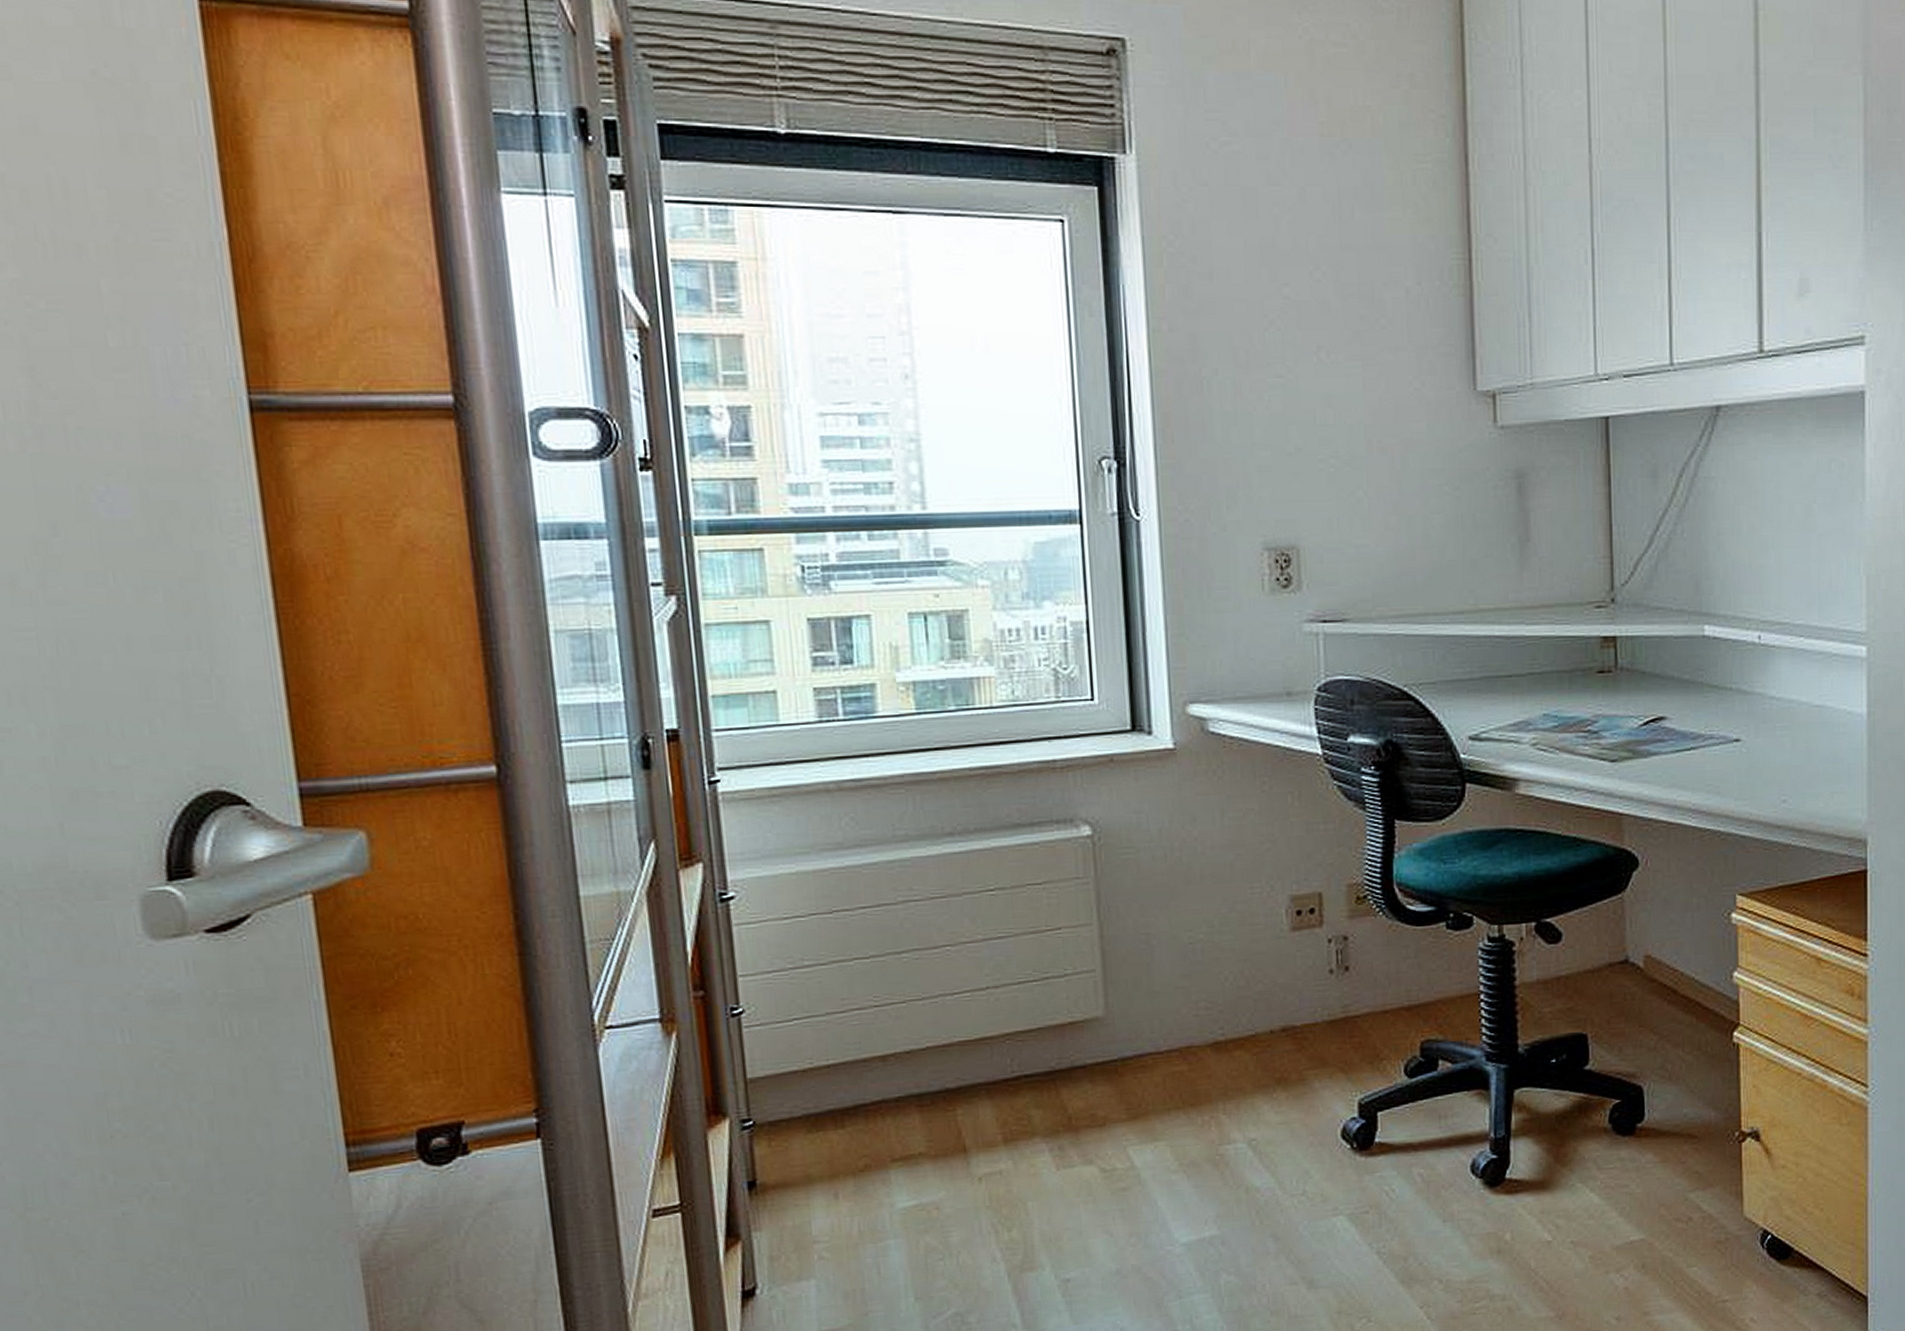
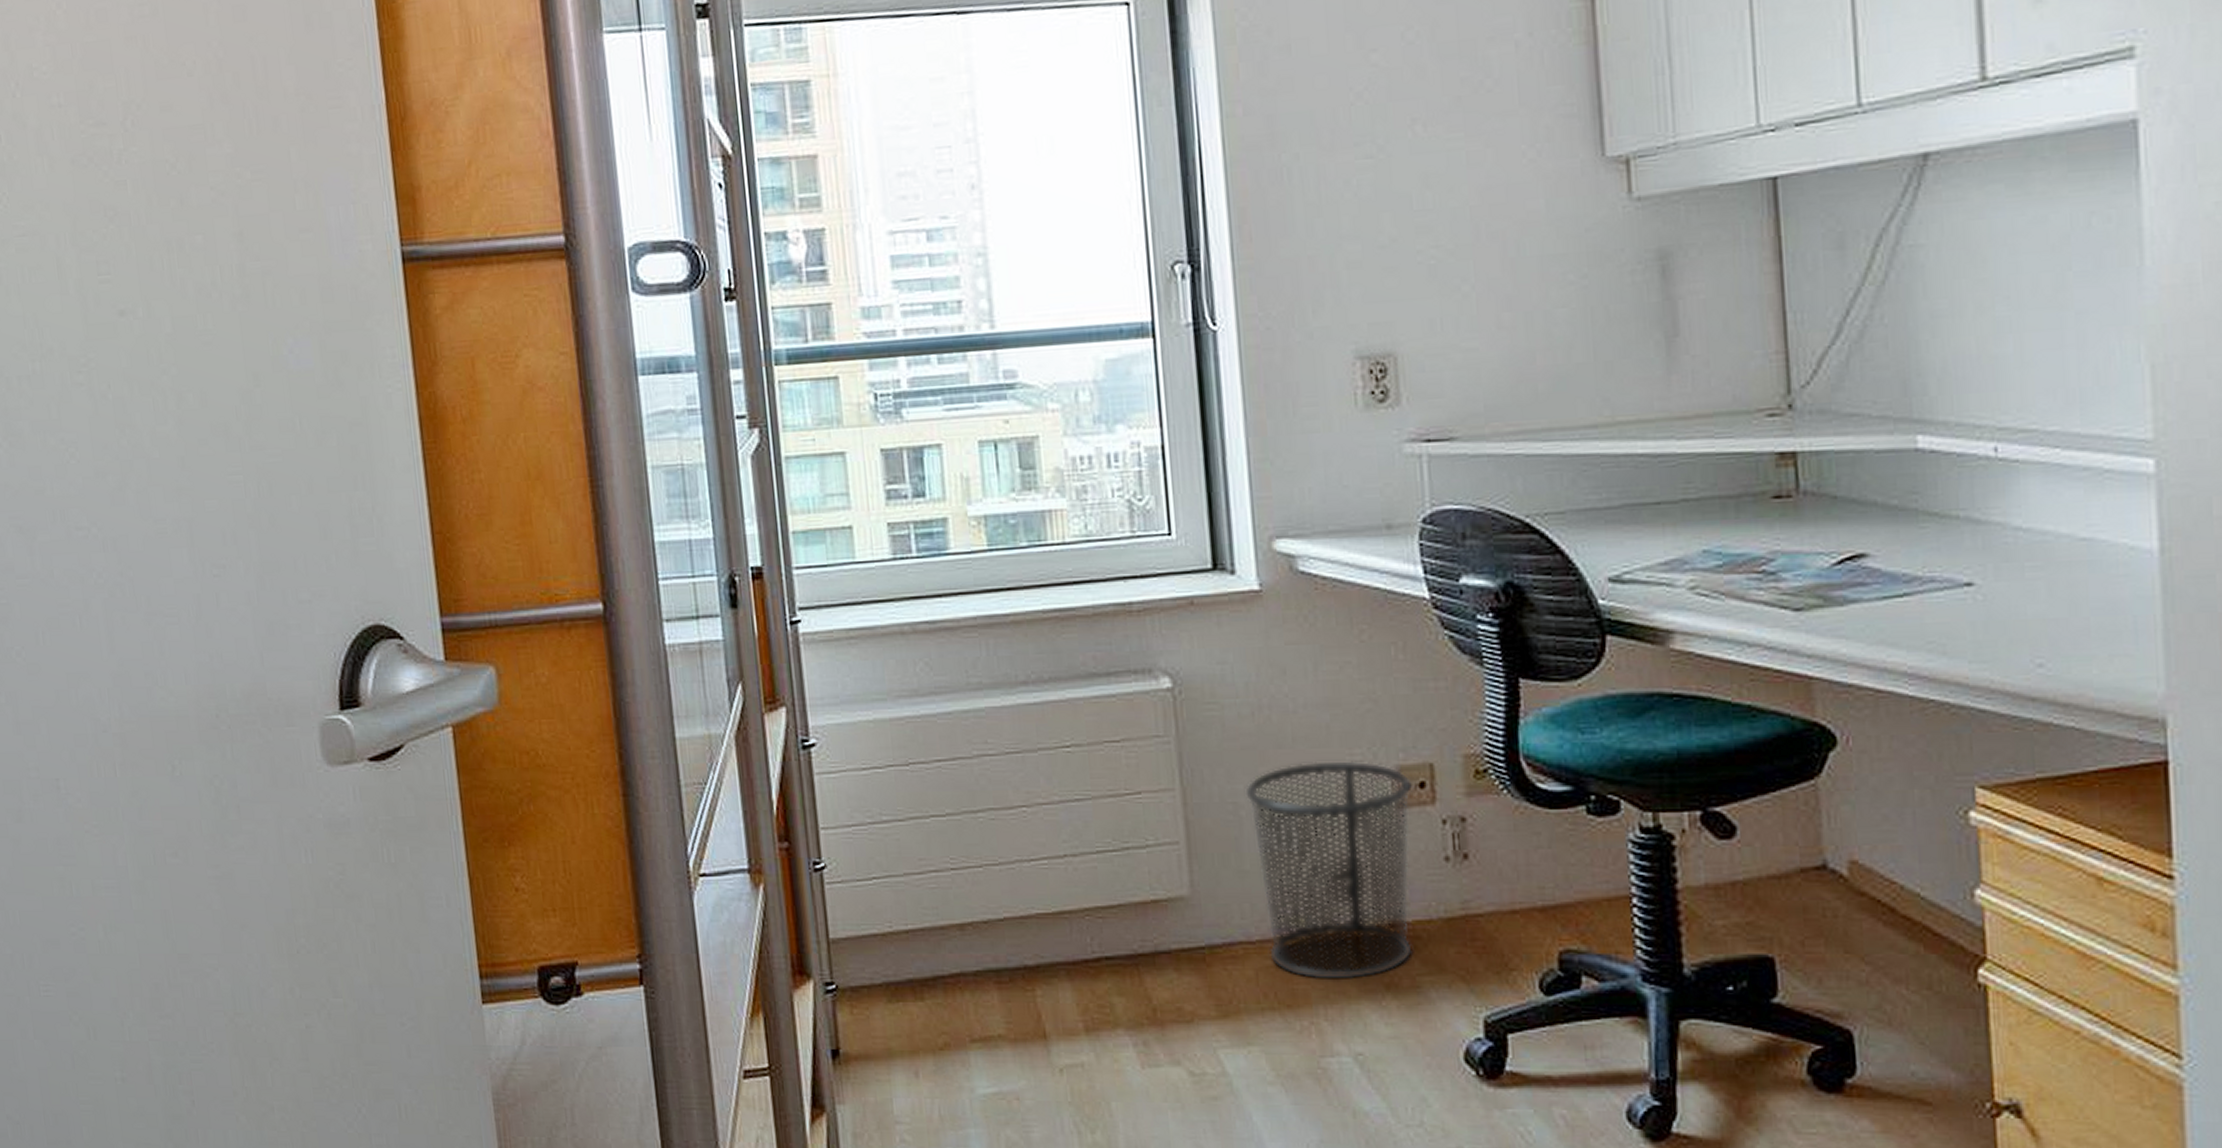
waste bin: none [1157,893,1304,1081] -> present [1245,761,1413,981]

